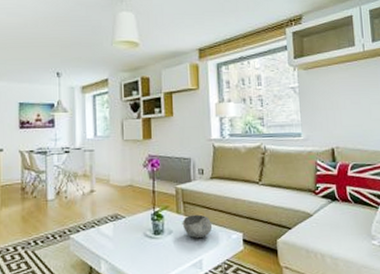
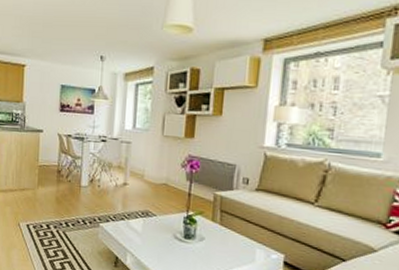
bowl: present [182,214,213,239] -> none [216,225,251,251]

